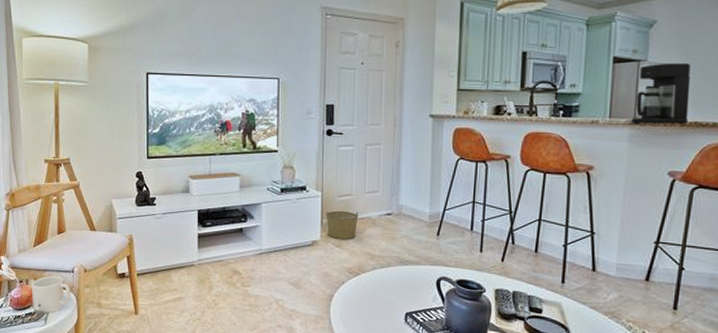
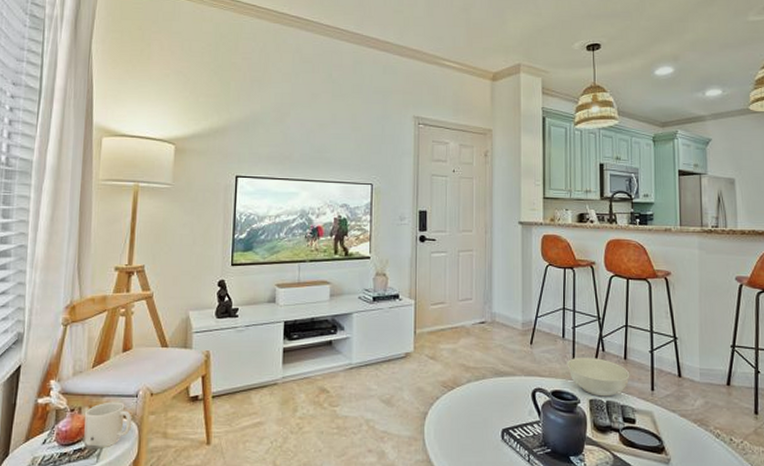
basket: present [325,210,359,240] -> none [419,319,453,351]
bowl: none [474,249,540,288] -> present [567,357,630,397]
coffee maker: present [632,62,691,125] -> none [700,176,747,233]

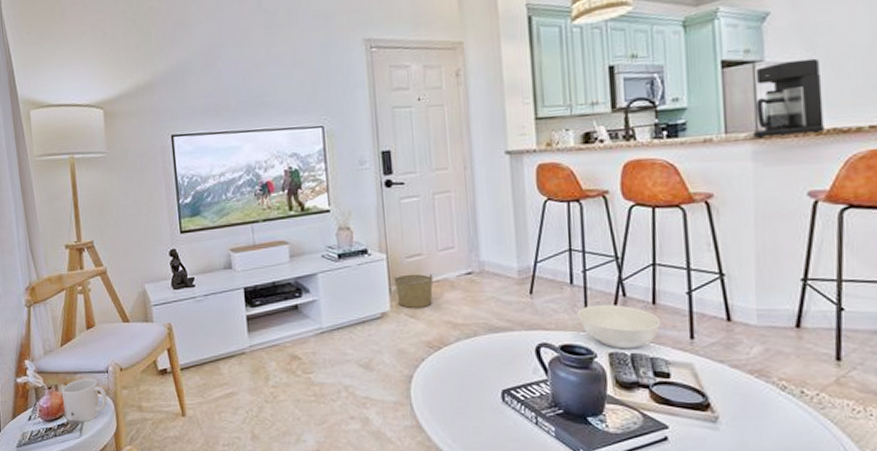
basket: none [419,319,453,351] -> present [393,274,433,309]
coffee maker: none [700,176,747,233] -> present [754,58,824,138]

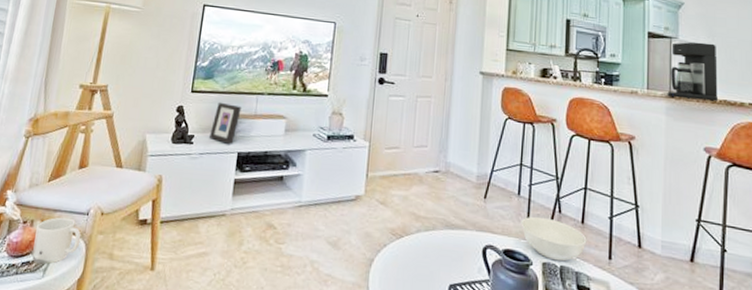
picture frame: none [210,238,238,281] -> present [210,102,242,144]
basket: present [393,274,433,309] -> none [371,163,406,197]

